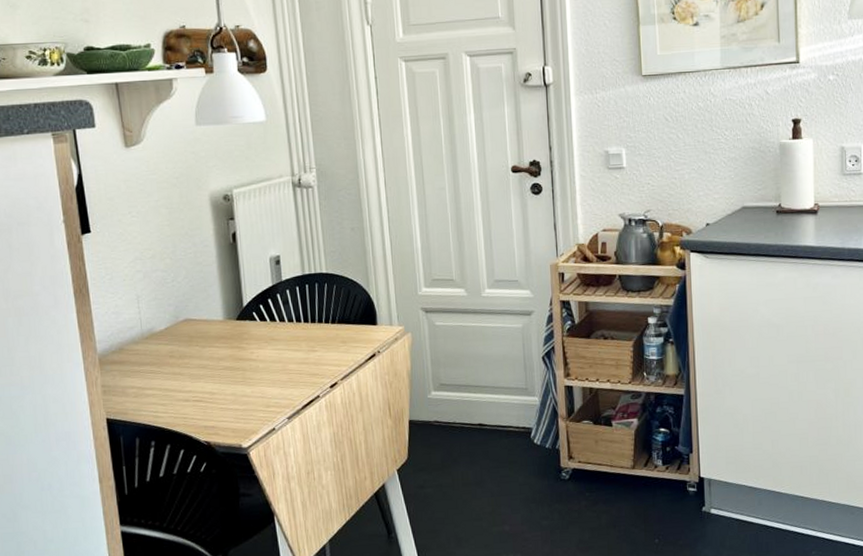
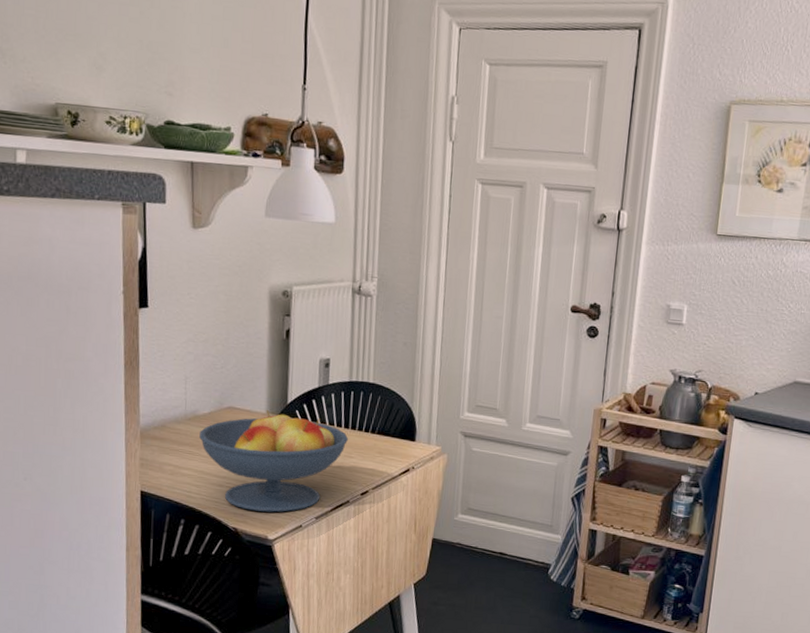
fruit bowl: none [159,316,310,421] -> present [199,410,349,512]

